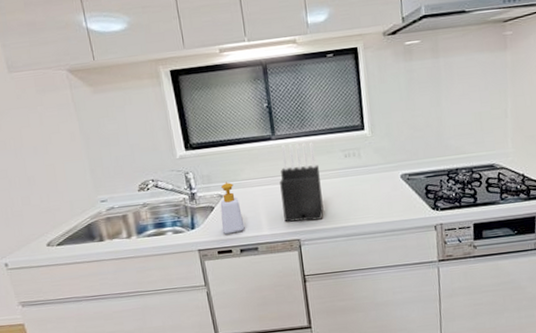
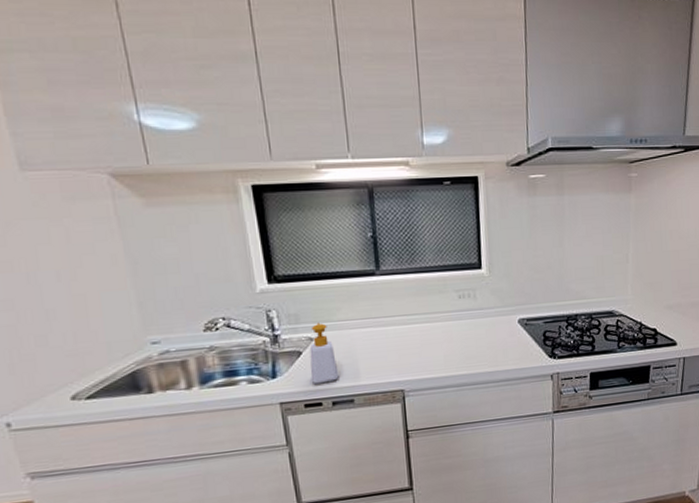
knife block: present [280,142,324,222] -> none [383,280,433,371]

